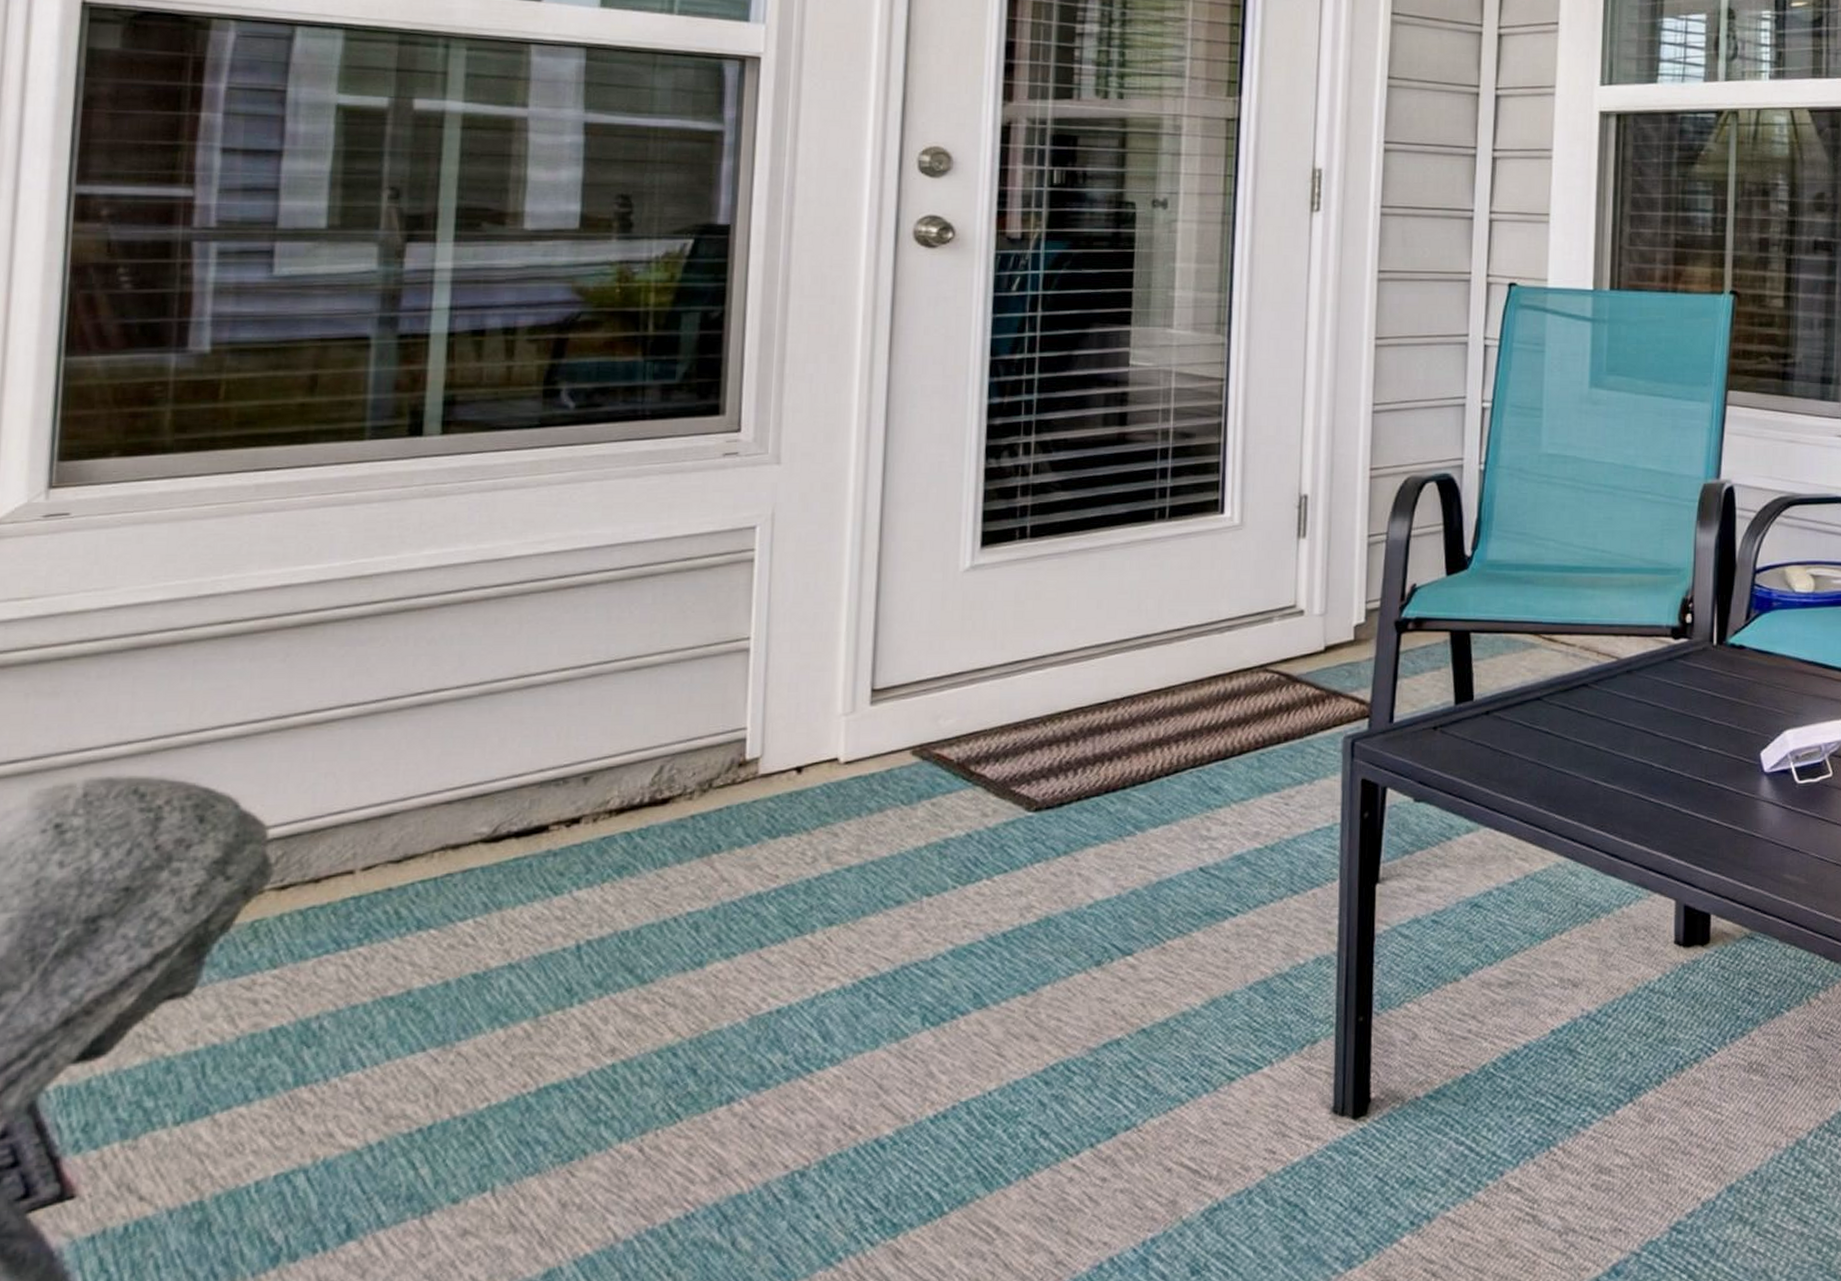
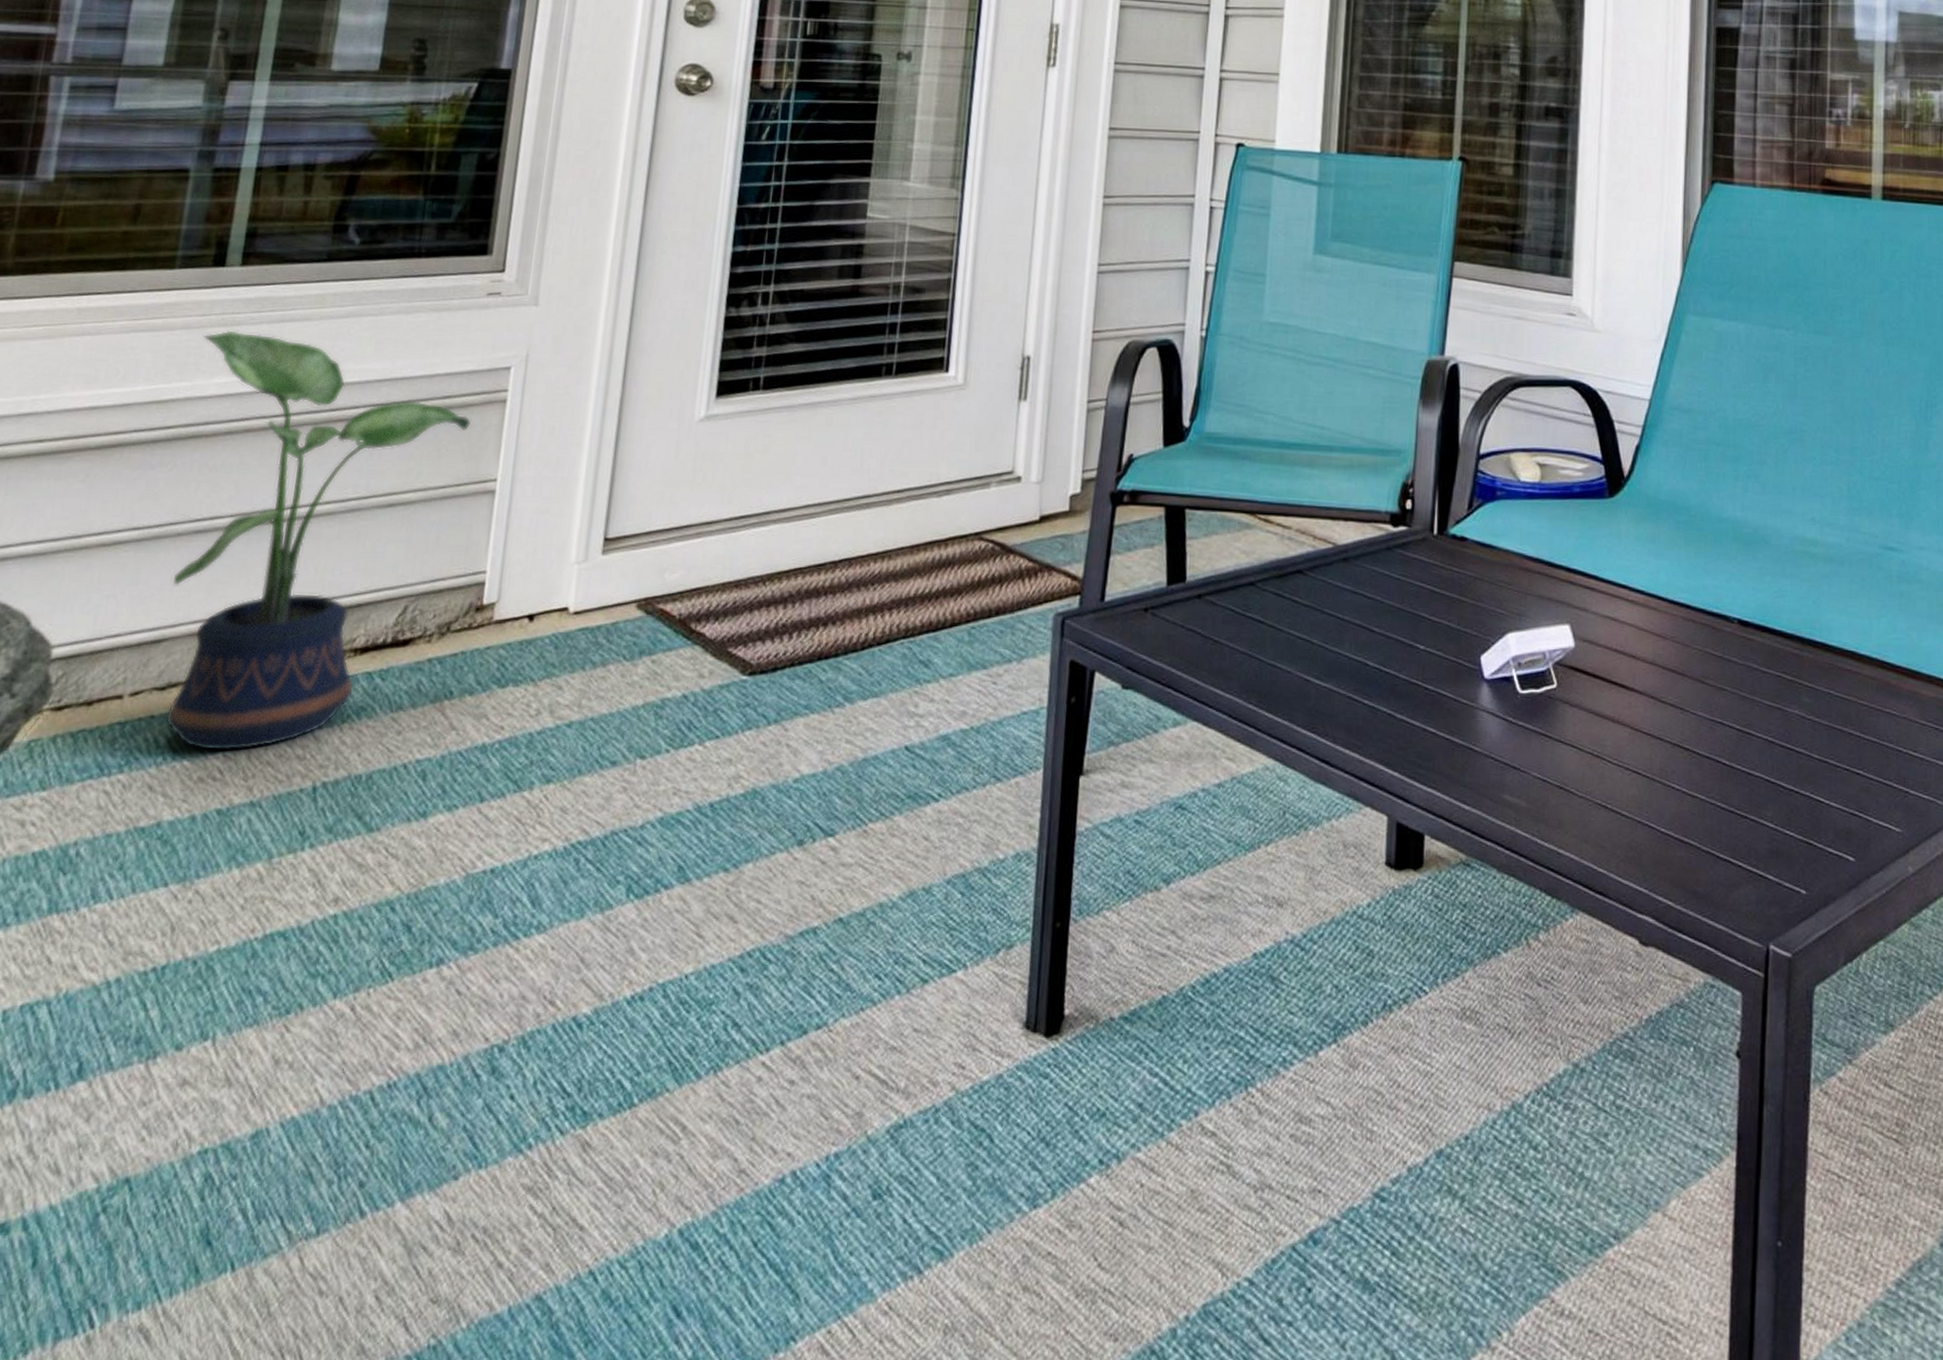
potted plant: none [398,501,717,919] -> present [165,330,471,752]

